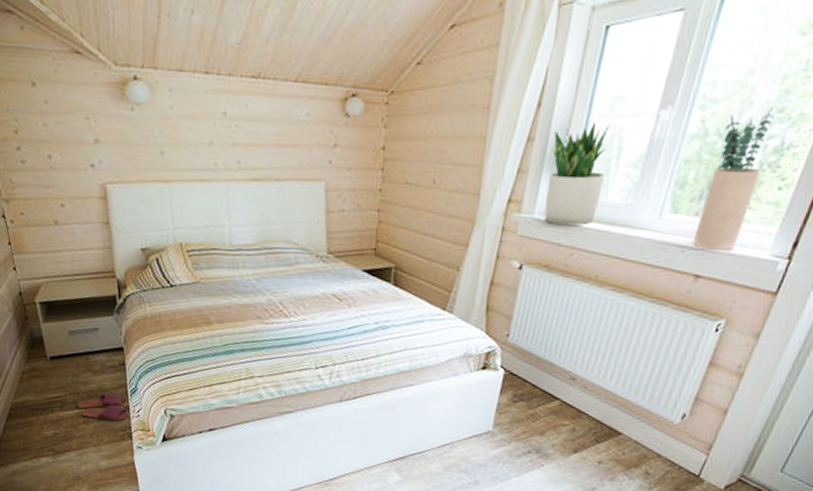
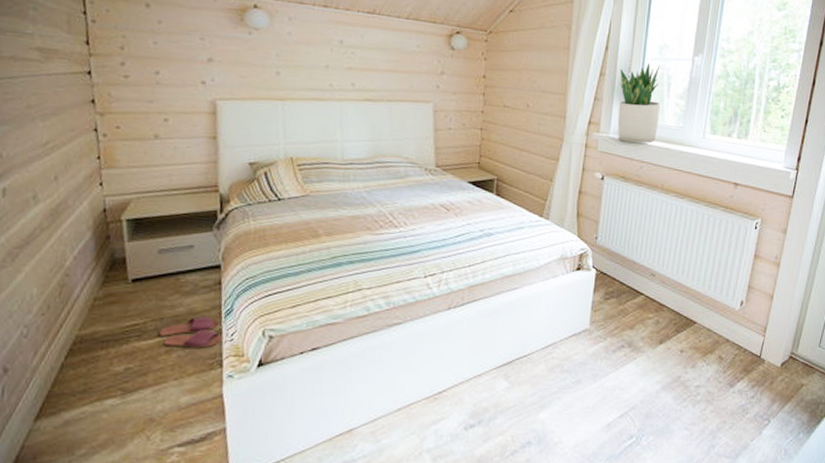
vase: present [693,107,775,251] -> none [730,58,771,164]

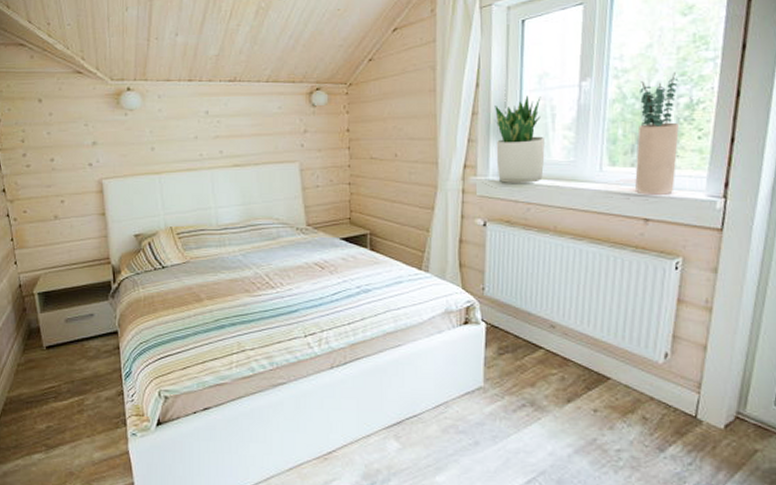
slippers: present [159,316,223,348] -> none [72,378,125,408]
vase: none [730,58,771,164] -> present [635,72,679,195]

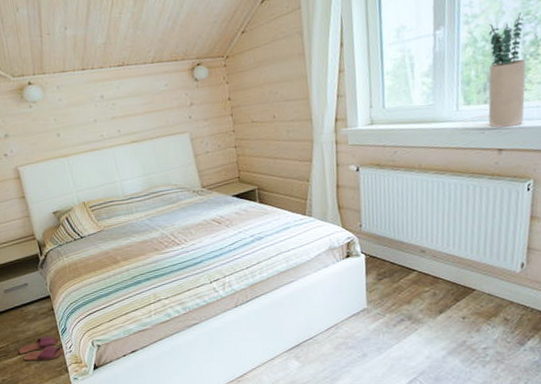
slippers: none [72,378,125,408] -> present [19,335,64,361]
planter: present [495,95,545,184] -> none [359,49,407,131]

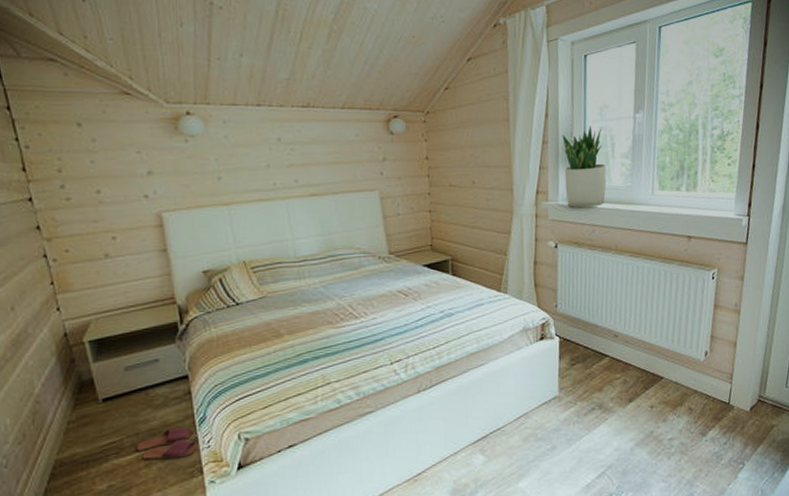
planter: none [359,49,407,131] -> present [562,126,607,208]
vase: present [488,12,526,128] -> none [680,107,714,215]

